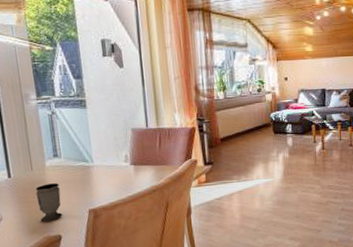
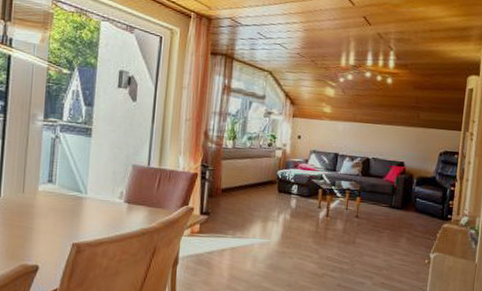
cup: present [35,183,63,222] -> none [20,209,48,249]

